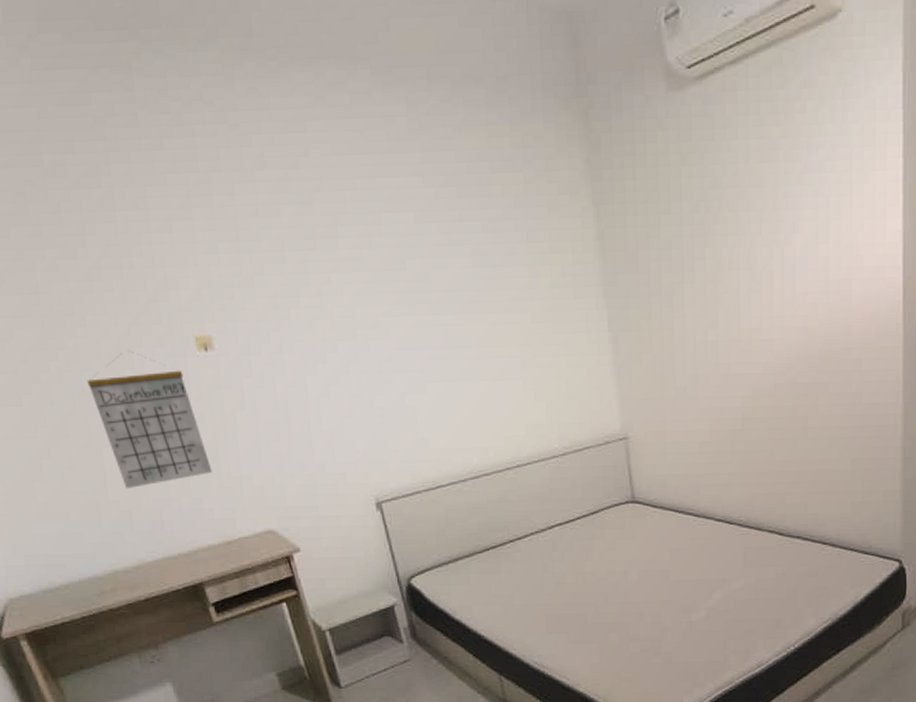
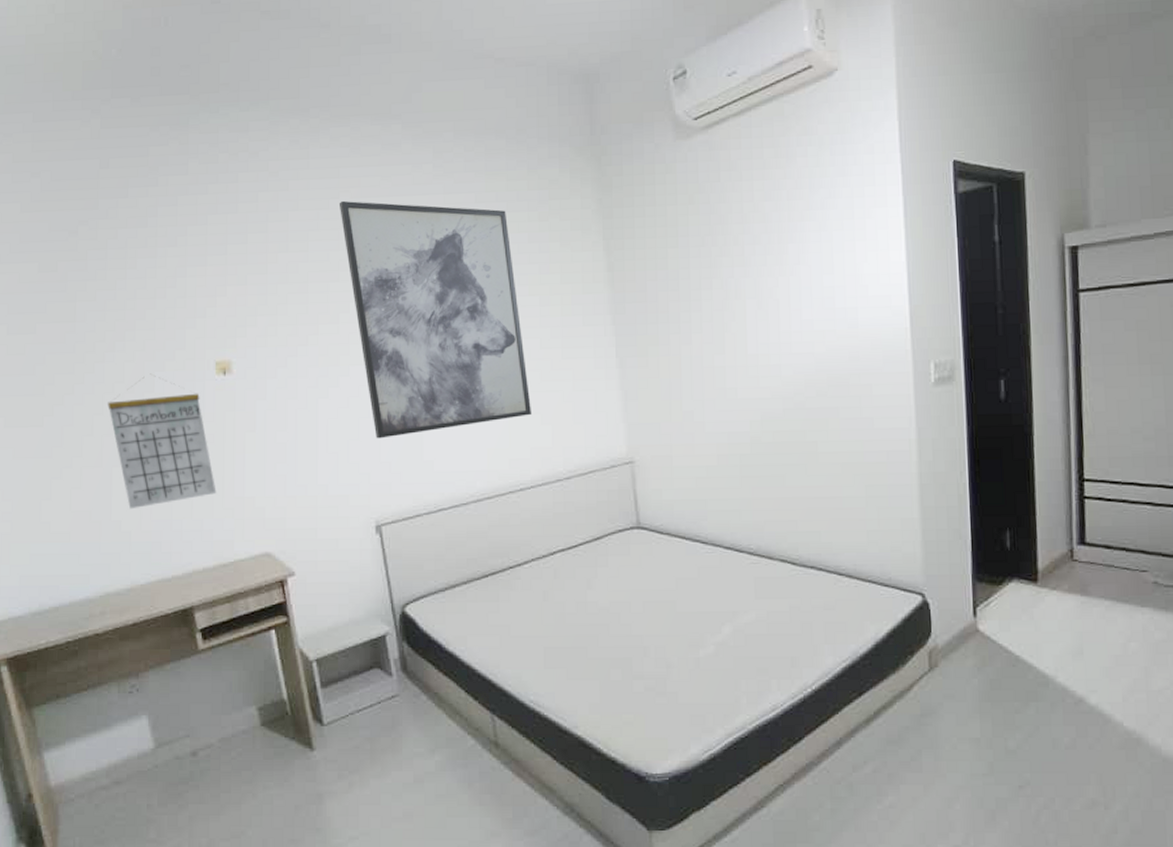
wall art: none [308,159,526,416] -> present [338,201,533,439]

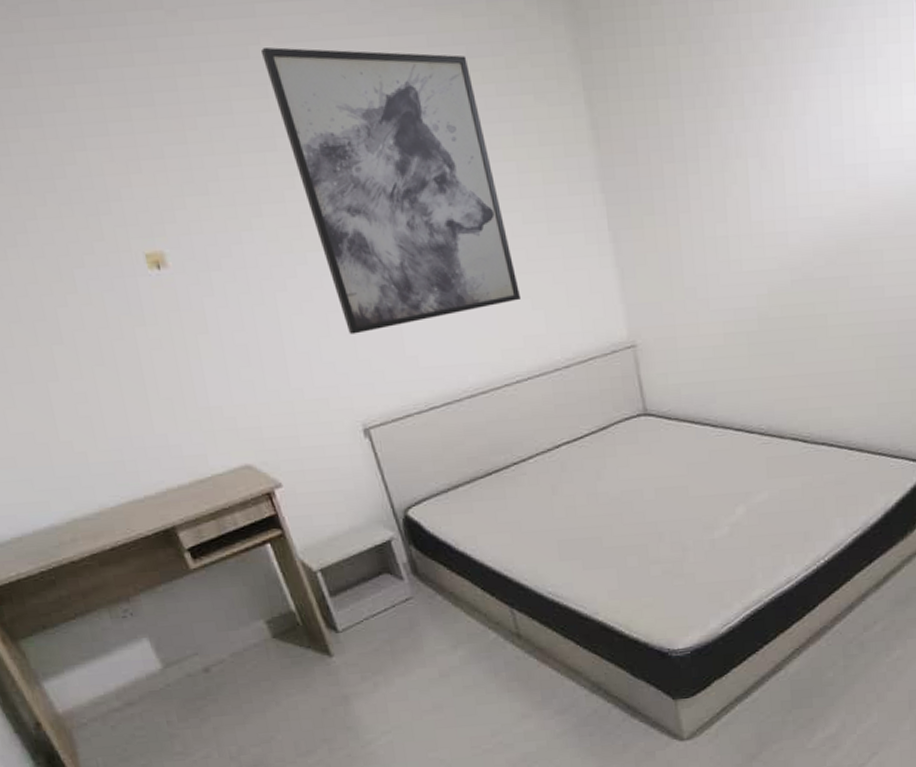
calendar: present [108,373,217,510] -> none [24,271,177,428]

